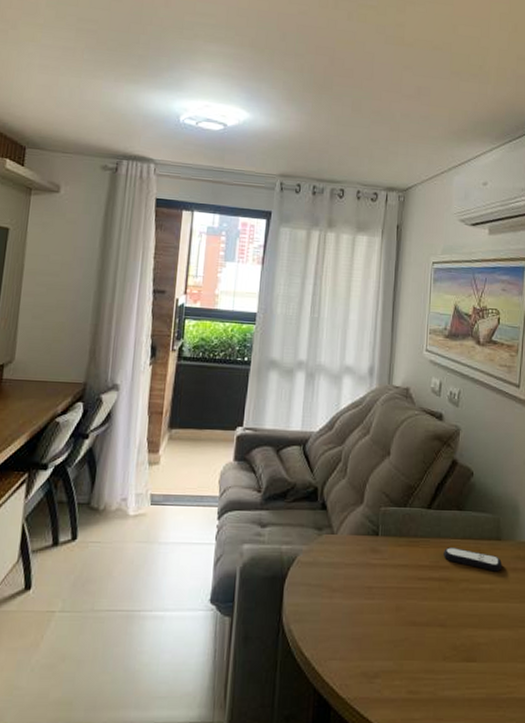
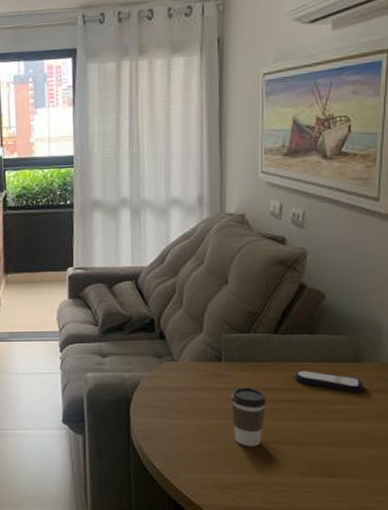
coffee cup: none [384,564,417,629] -> present [230,387,266,447]

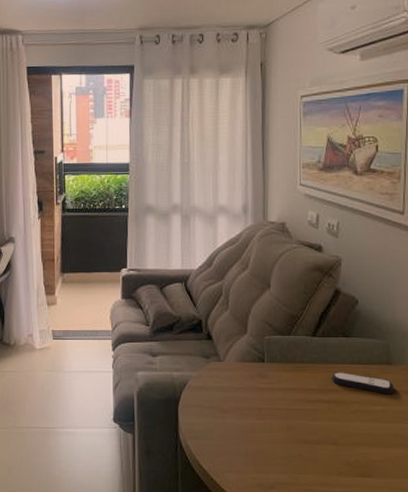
coffee cup: present [230,387,266,447] -> none [273,388,306,447]

